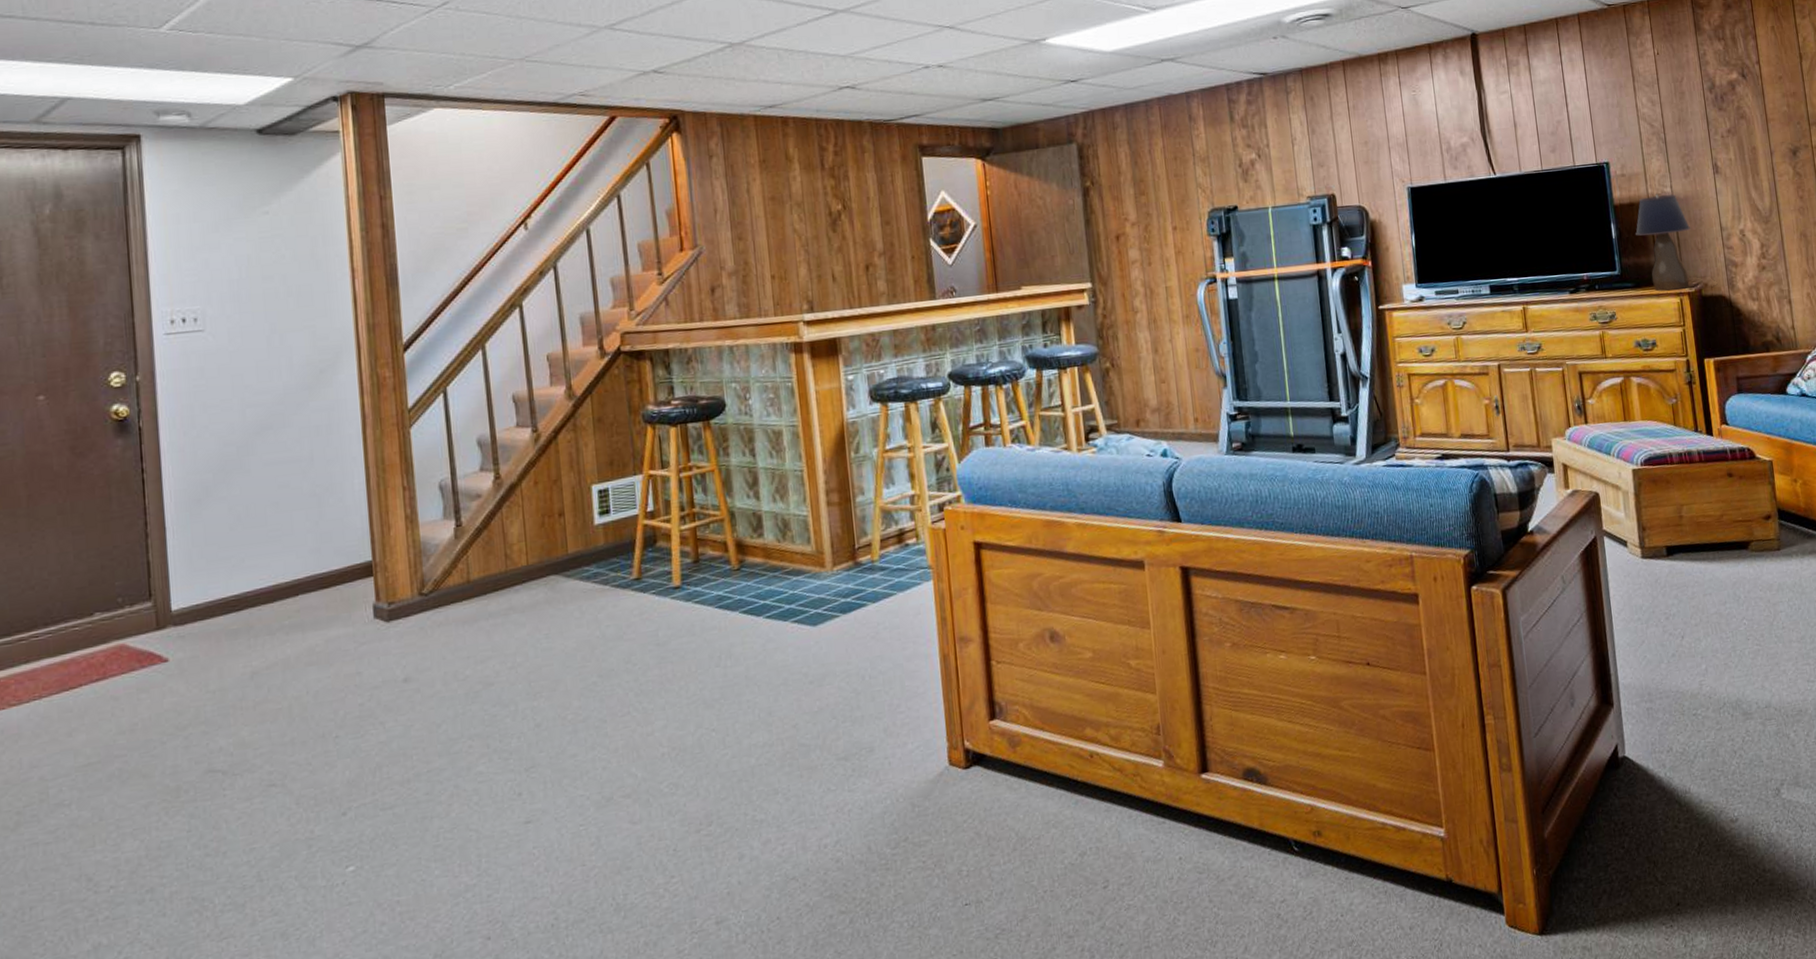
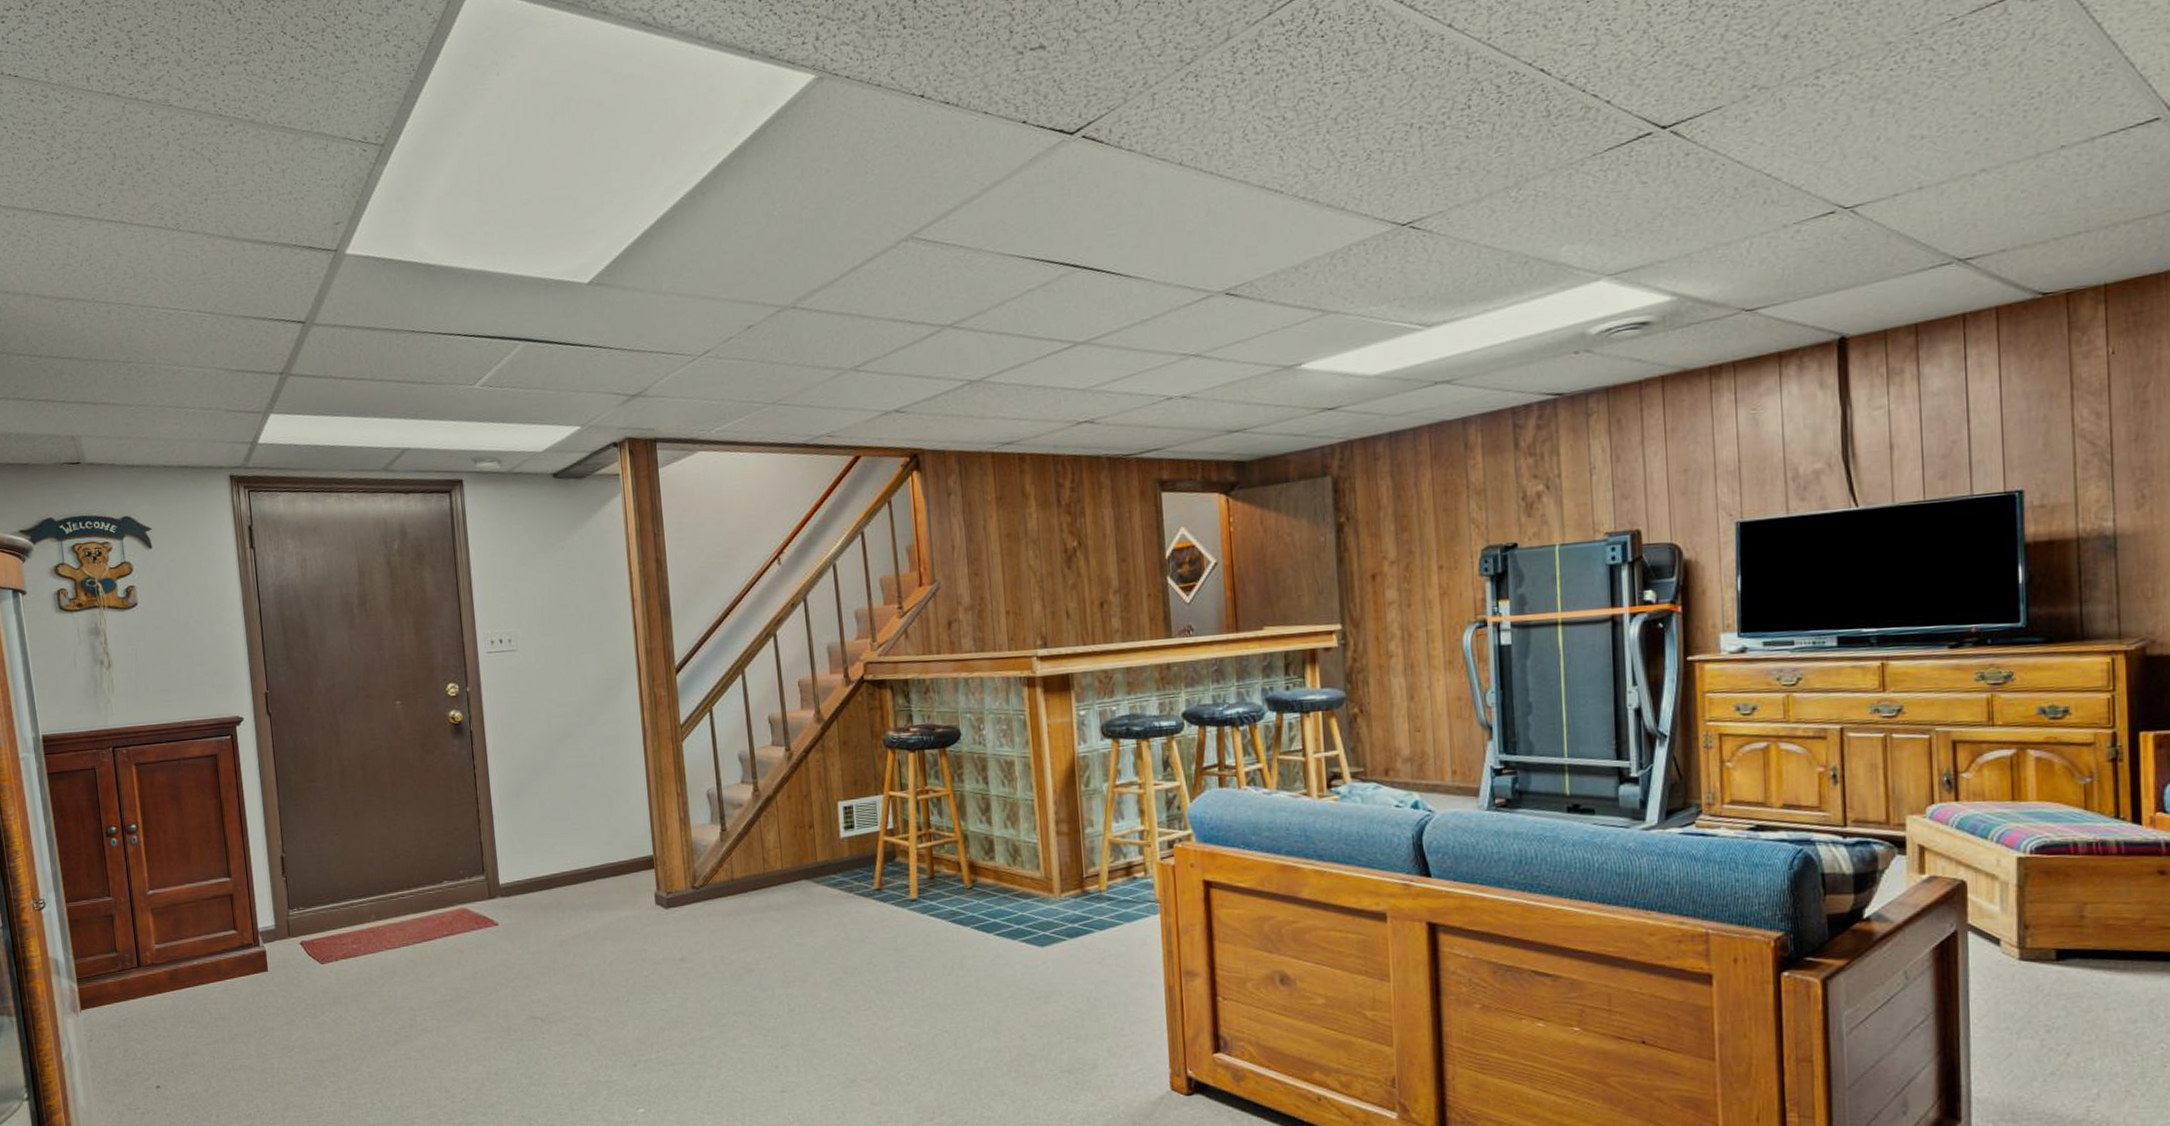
table lamp: present [1635,194,1691,292] -> none [2053,529,2139,649]

